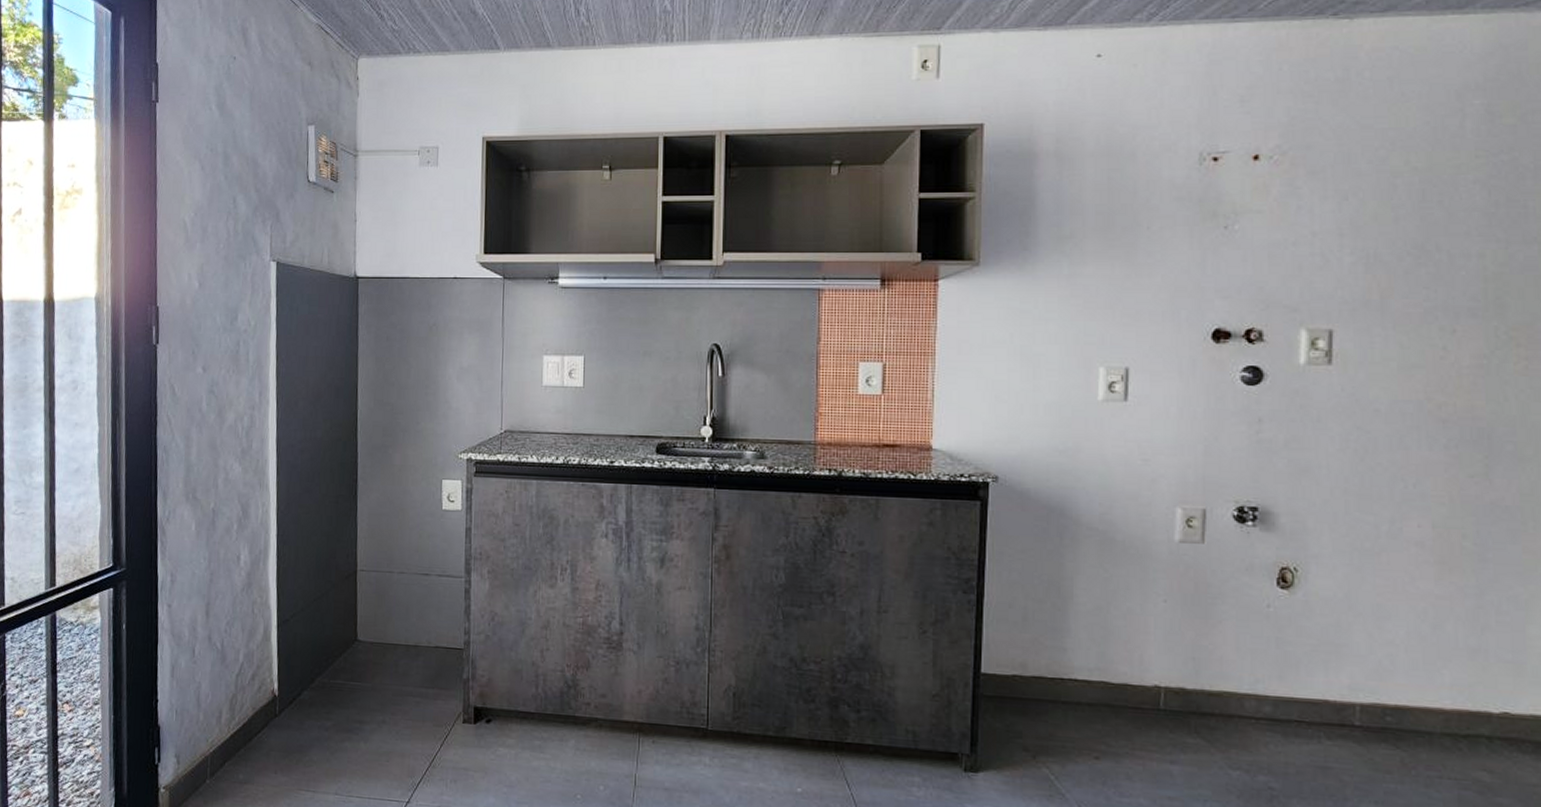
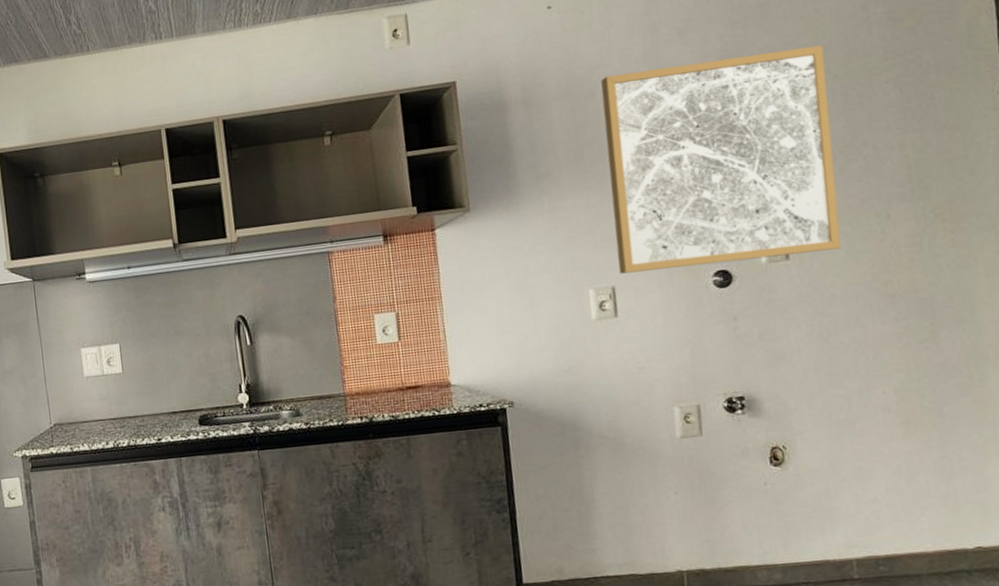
wall art: none [1136,132,1406,360] -> present [601,44,841,274]

